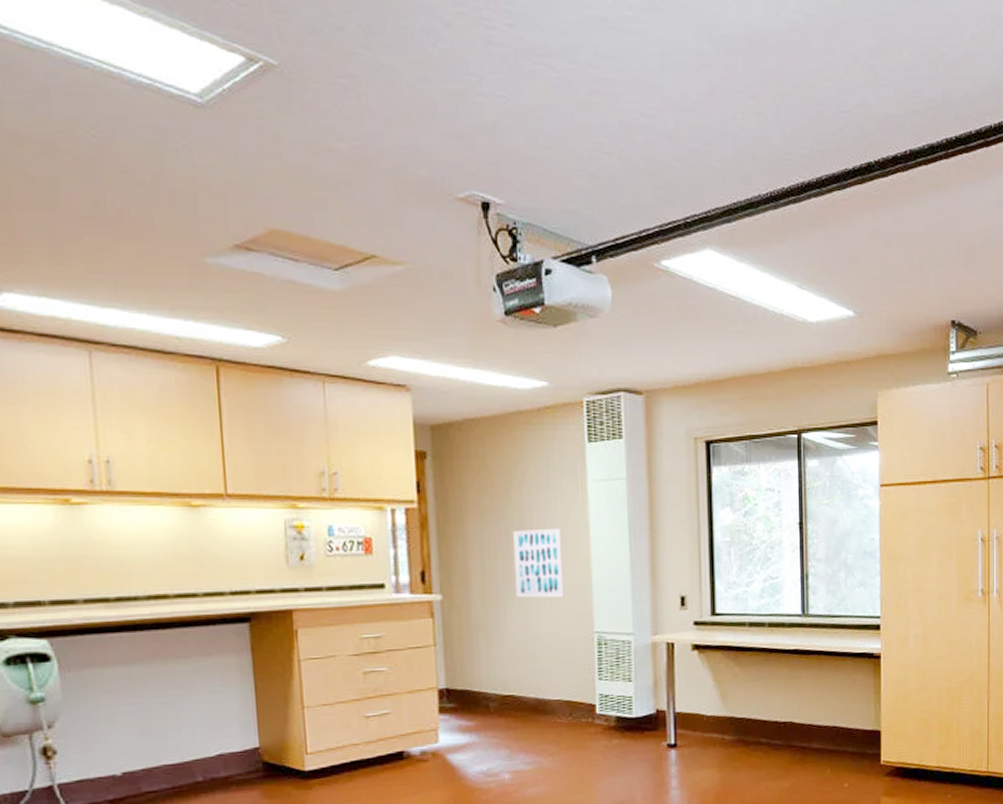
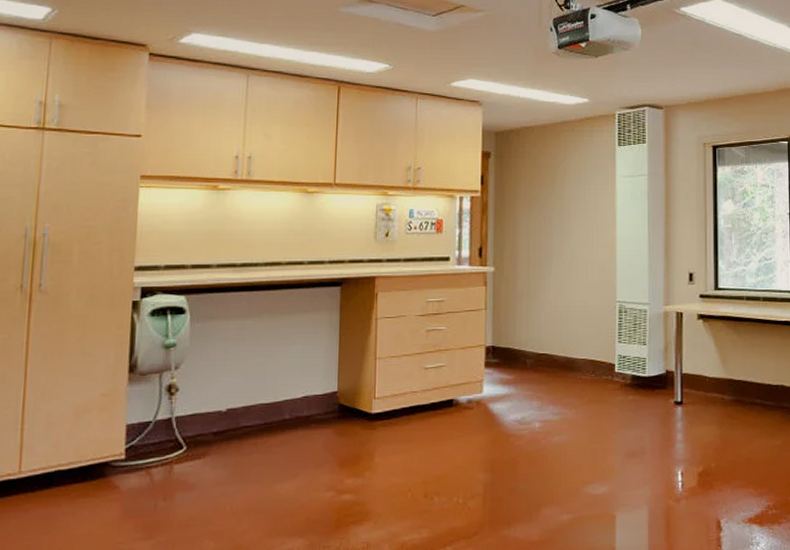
wall art: present [513,528,564,598] -> none [554,214,593,271]

